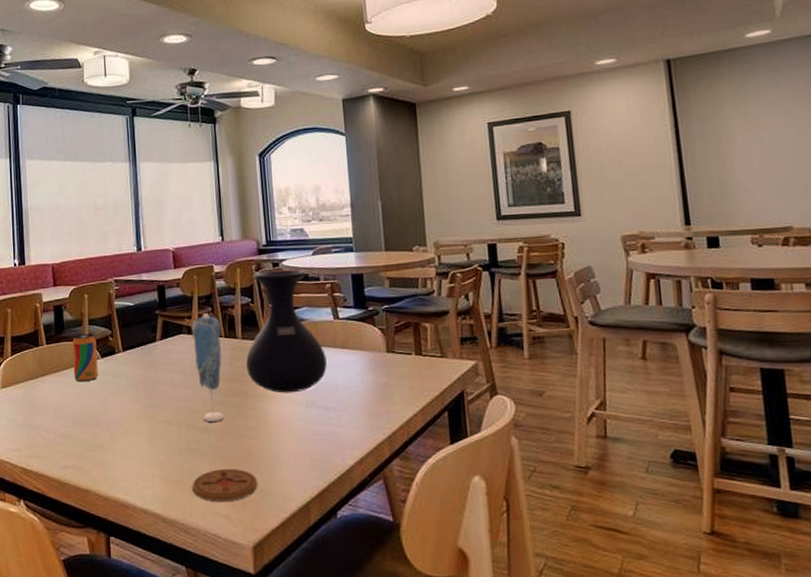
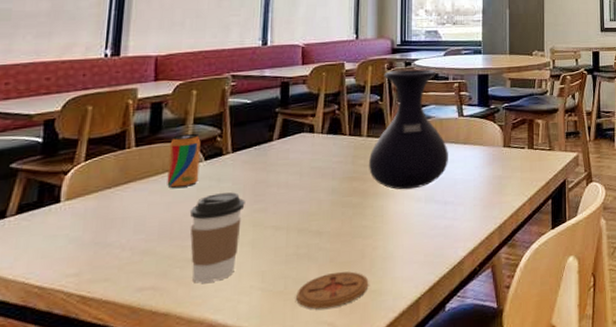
coffee cup: none [94,388,139,467] -> present [189,192,245,283]
dress: present [192,313,224,421] -> none [314,111,346,224]

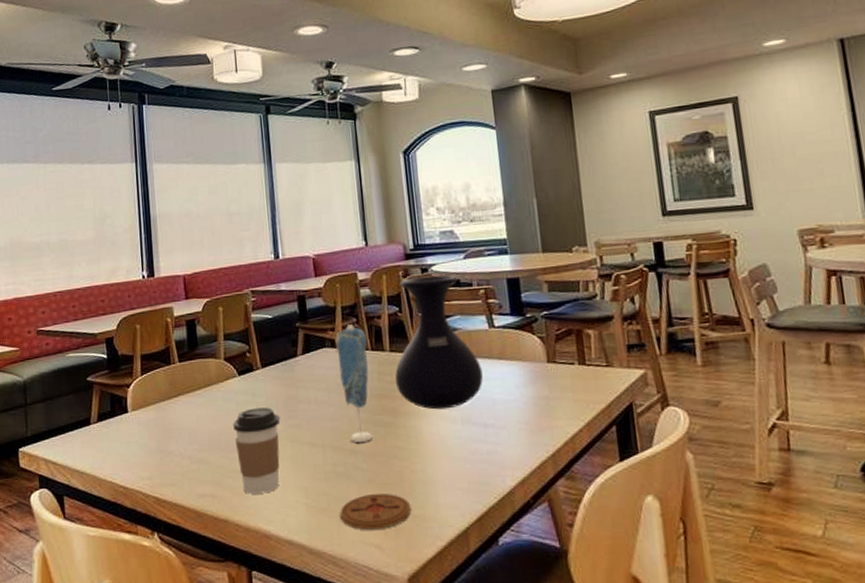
beverage can: present [167,133,201,189] -> none [206,349,236,403]
dress: none [314,111,346,224] -> present [335,324,373,442]

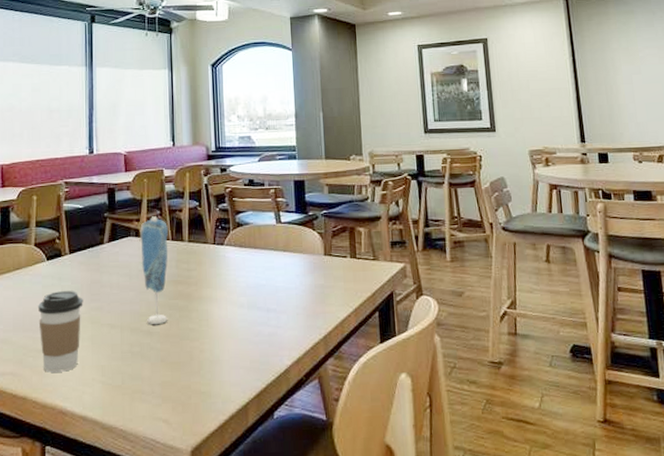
coaster: present [340,493,412,530] -> none [133,371,199,406]
vase: present [395,275,483,410] -> none [192,175,269,295]

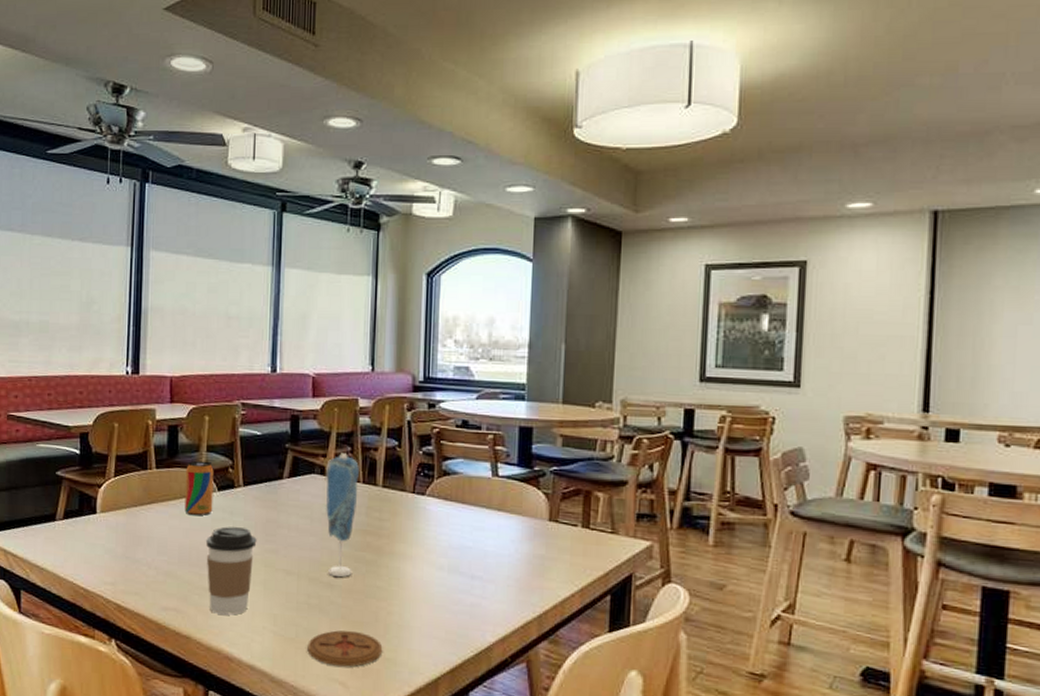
beverage can: none [17,235,43,285] -> present [185,460,214,516]
coaster: none [133,371,199,406] -> present [307,630,383,667]

